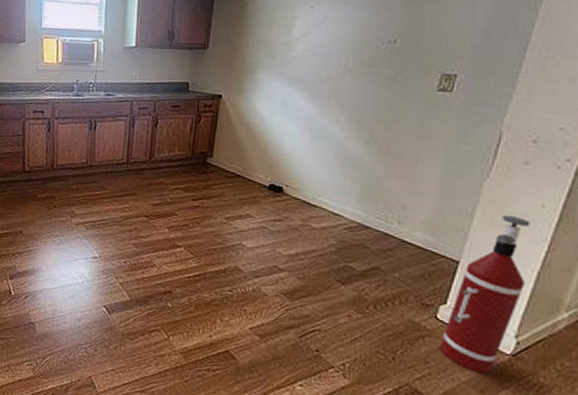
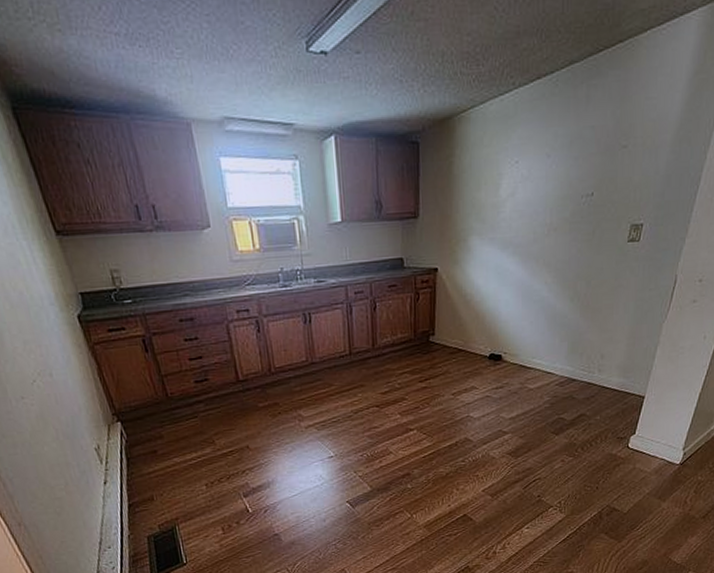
fire extinguisher: present [439,214,531,374] -> none [630,349,696,484]

